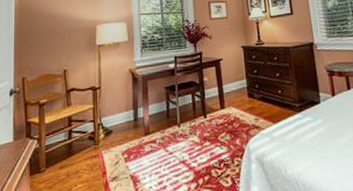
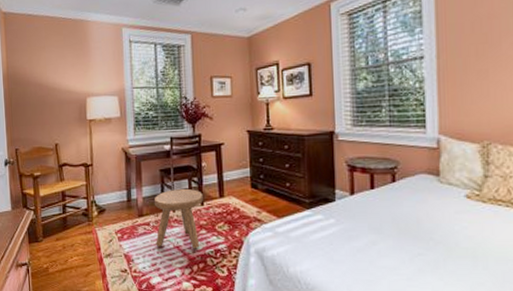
stool: none [159,103,206,164] -> present [154,189,203,249]

